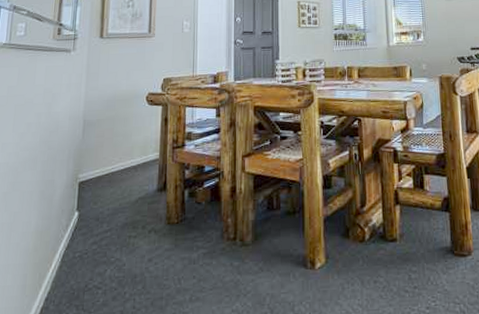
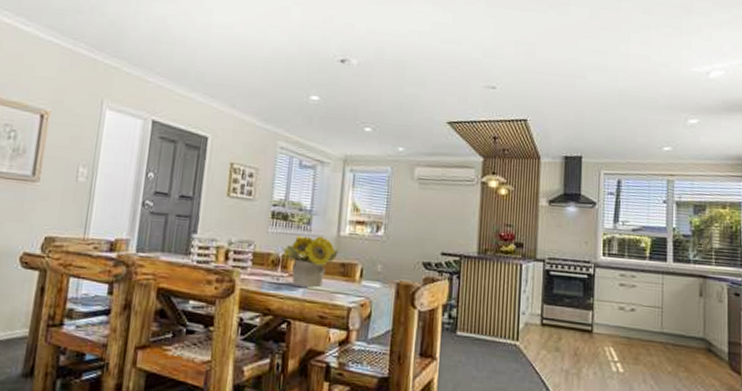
sunflower: none [347,48,390,90] -> present [283,235,339,287]

